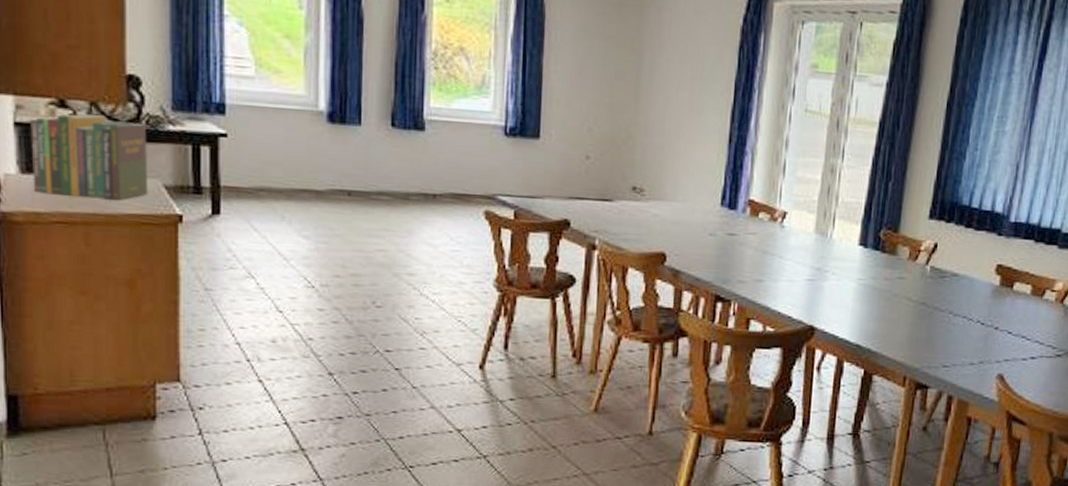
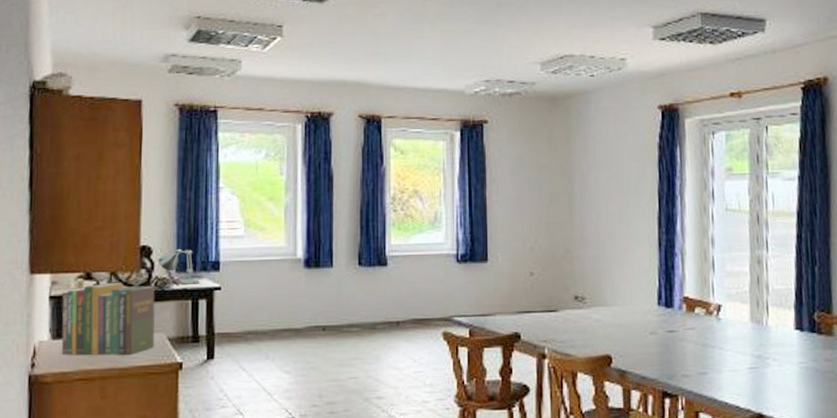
desk lamp: none [150,83,203,128] -> present [159,249,201,285]

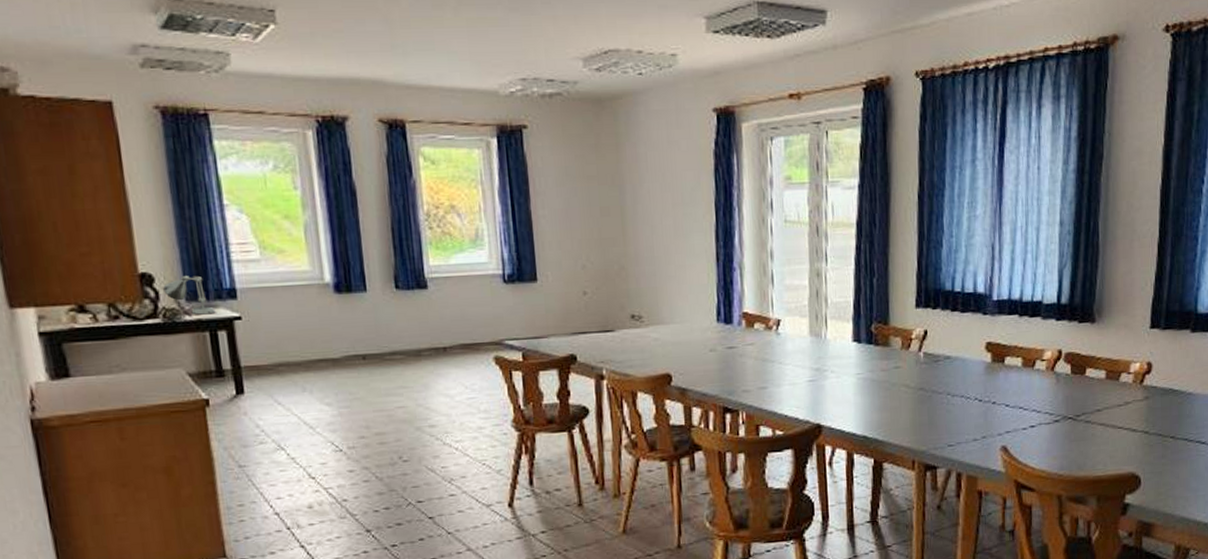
books: present [61,282,155,356] -> none [53,314,174,397]

